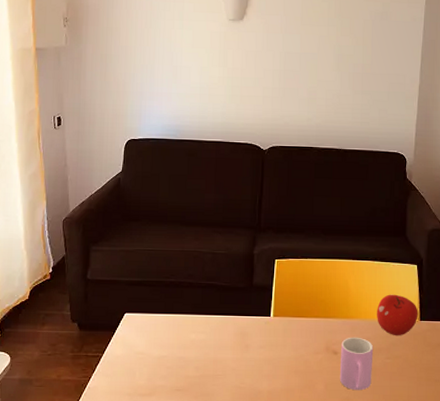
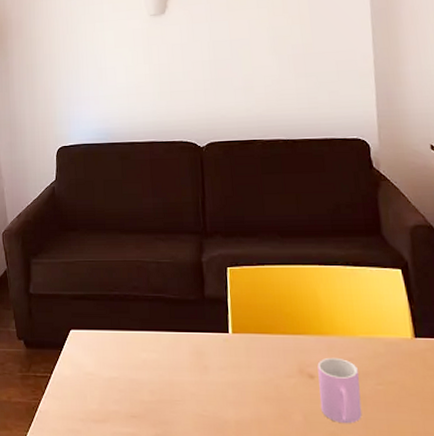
fruit: present [377,294,418,335] -> none [357,305,412,356]

